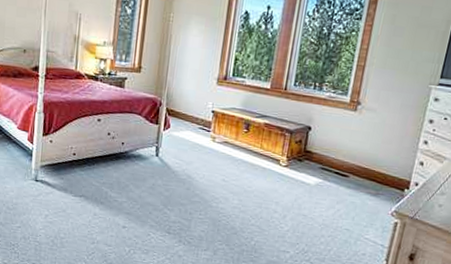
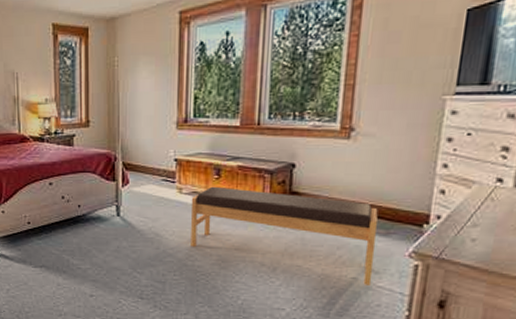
bench: none [217,138,372,238] -> present [190,186,378,287]

